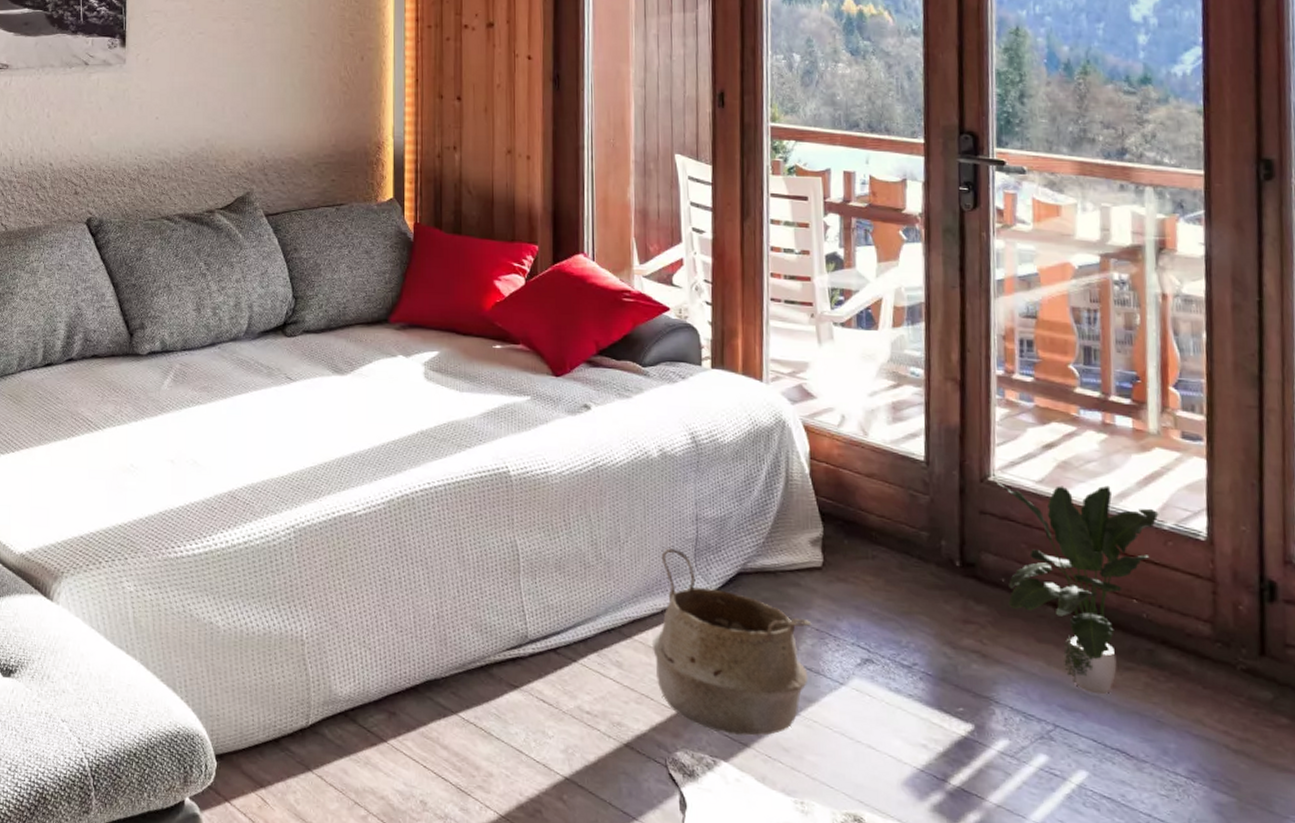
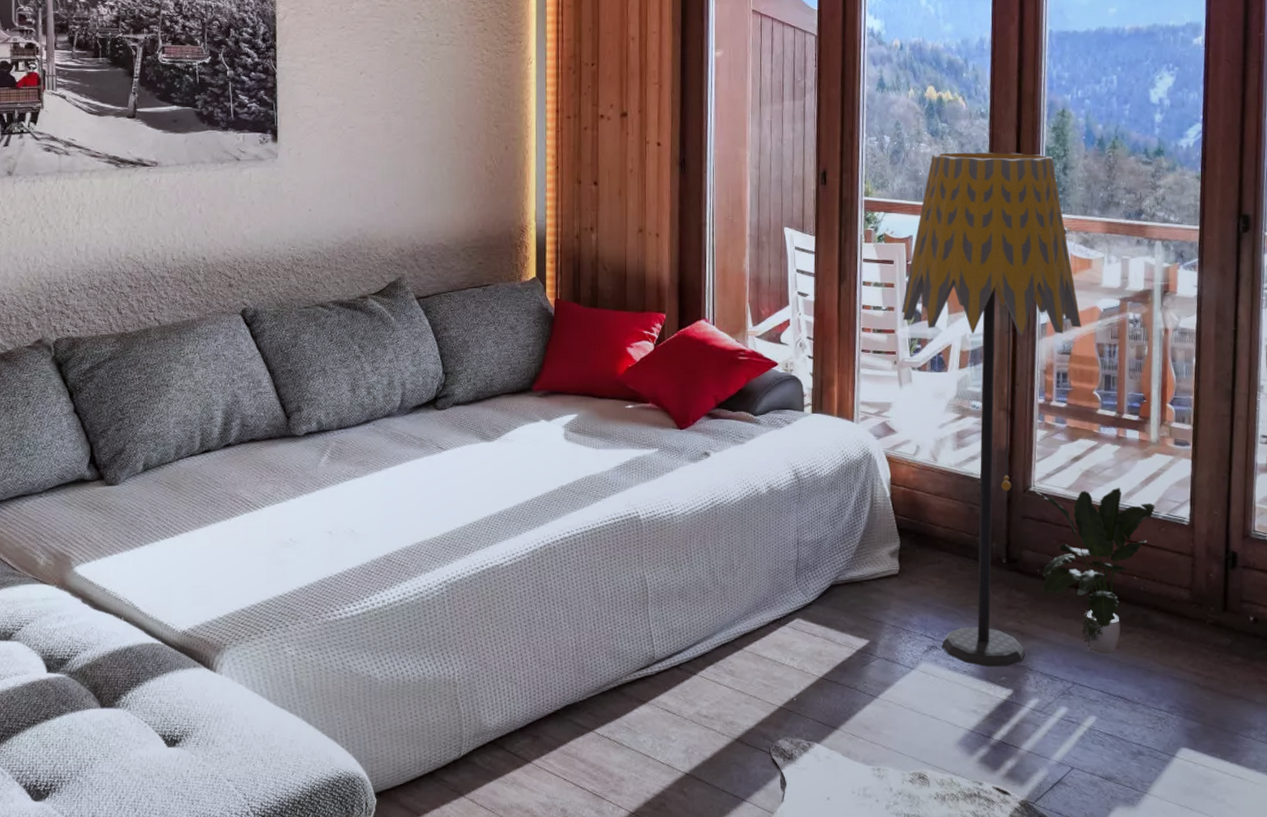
woven basket: present [651,548,812,736] -> none [759,570,889,720]
floor lamp: none [819,74,1050,695] -> present [902,152,1081,667]

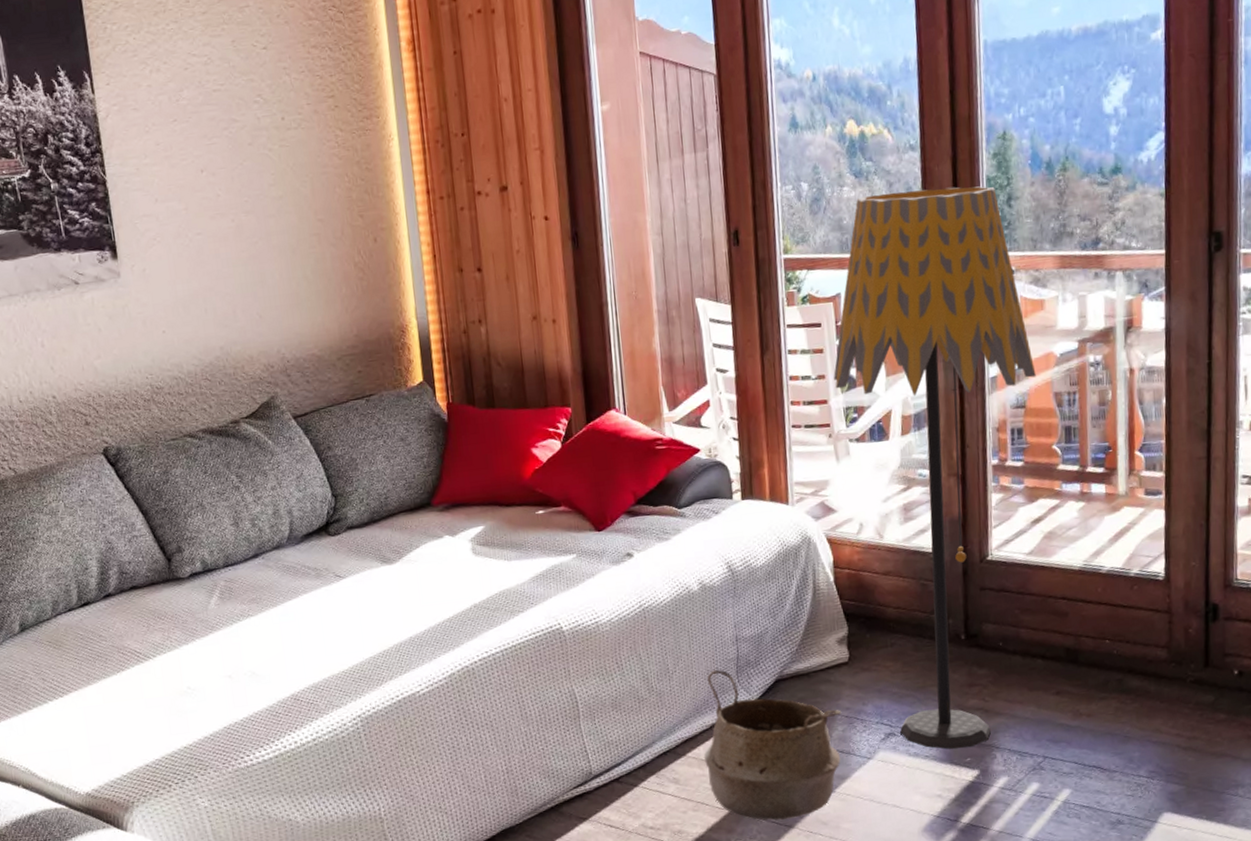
woven basket: none [759,570,889,720] -> present [703,670,842,821]
potted plant: present [1036,487,1156,655] -> none [994,546,1127,725]

